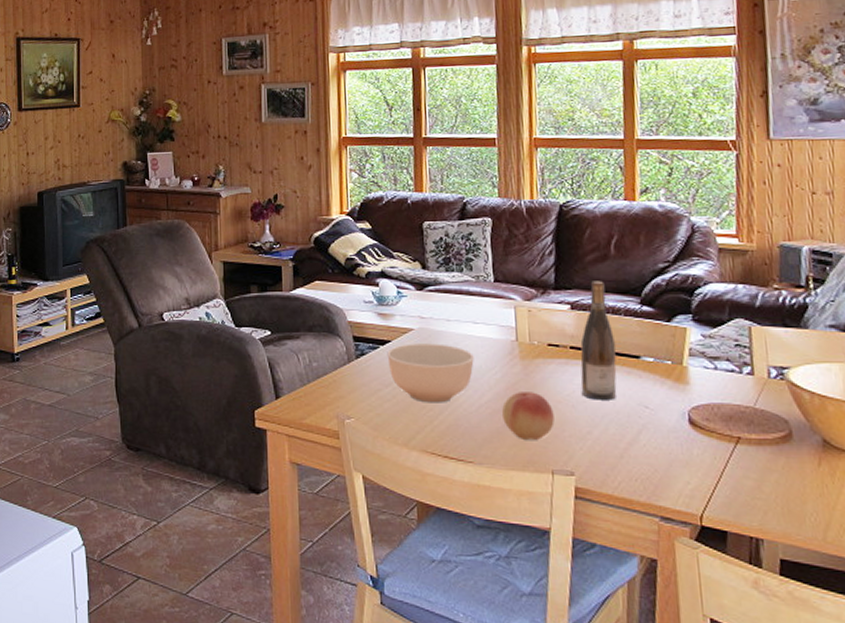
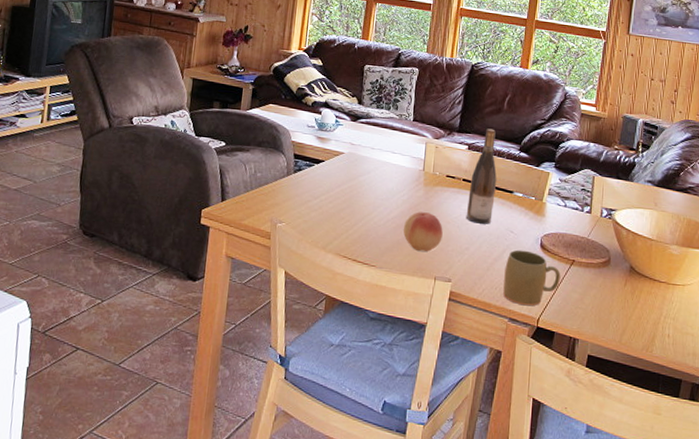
bowl: present [387,344,474,403] -> none [319,164,389,216]
mug: none [644,429,724,500] -> present [503,249,561,306]

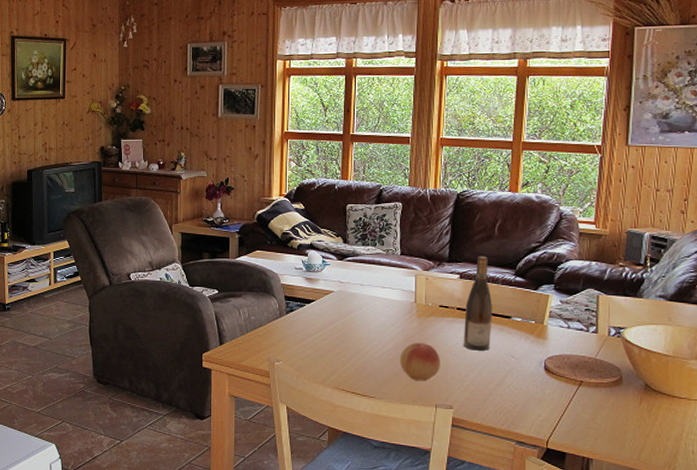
mug: present [503,249,561,306] -> none [508,374,568,429]

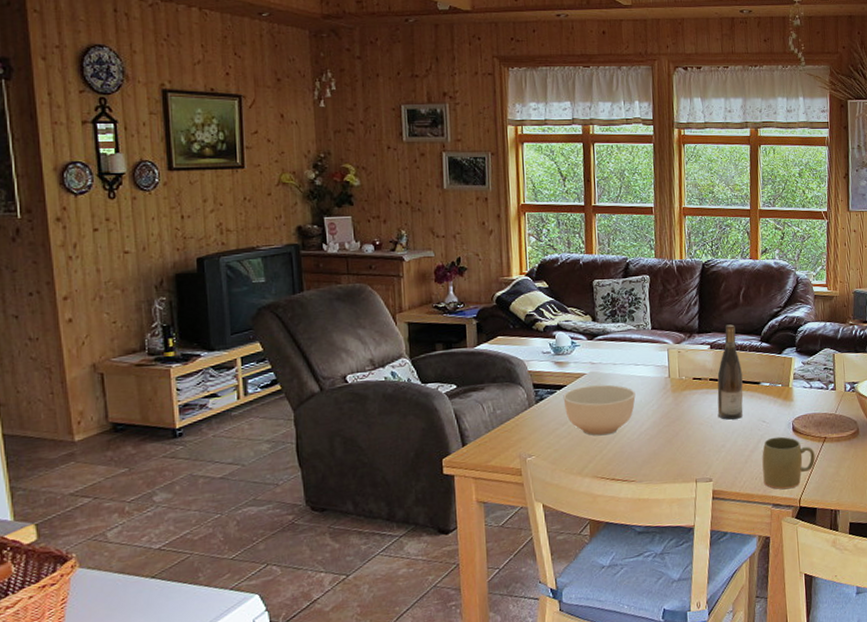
bowl: none [311,303,380,351] -> present [563,384,636,436]
fruit: present [399,343,440,381] -> none [657,418,698,458]
mug: none [508,374,568,429] -> present [762,436,815,490]

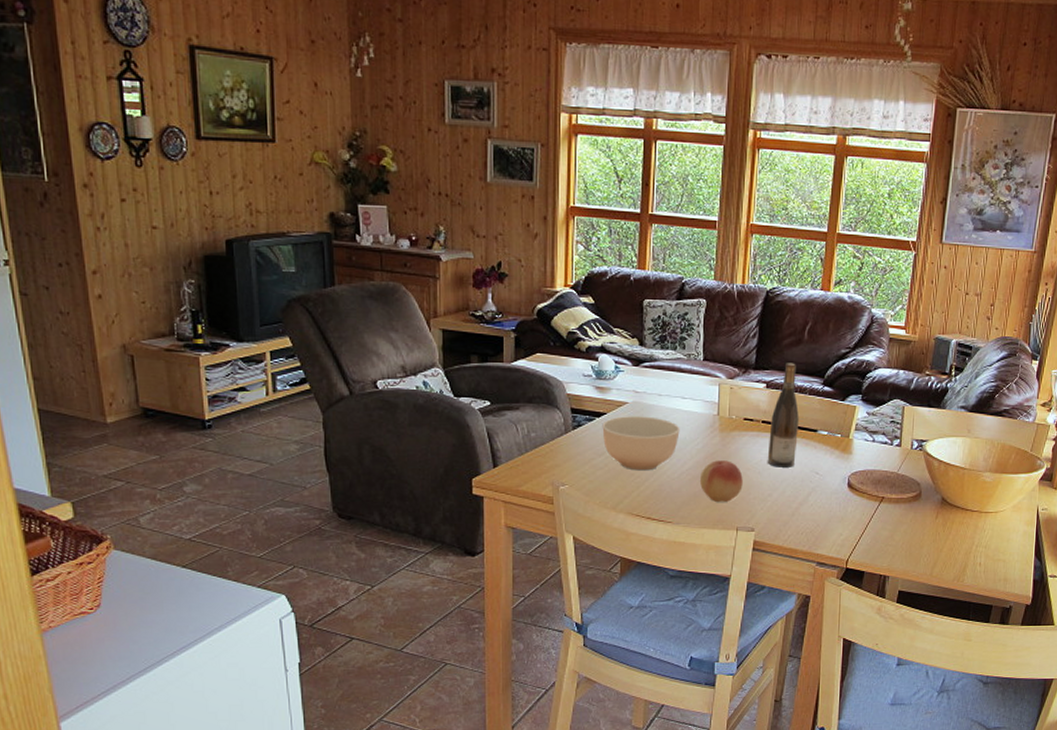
fruit: none [657,418,698,458] -> present [699,460,743,502]
mug: present [762,436,815,490] -> none [810,491,869,548]

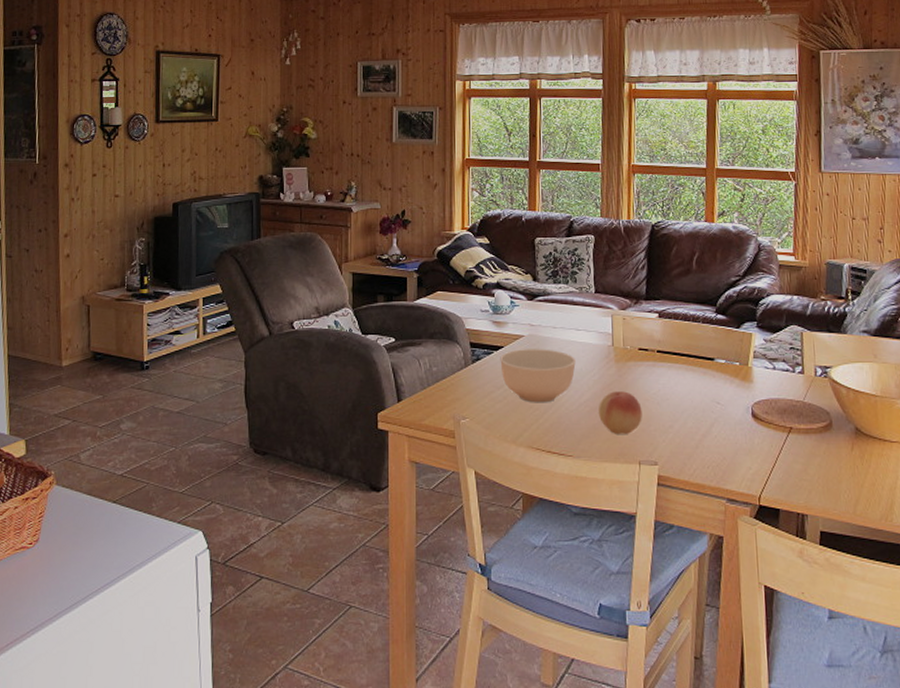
wine bottle: present [767,363,800,467] -> none [665,292,695,398]

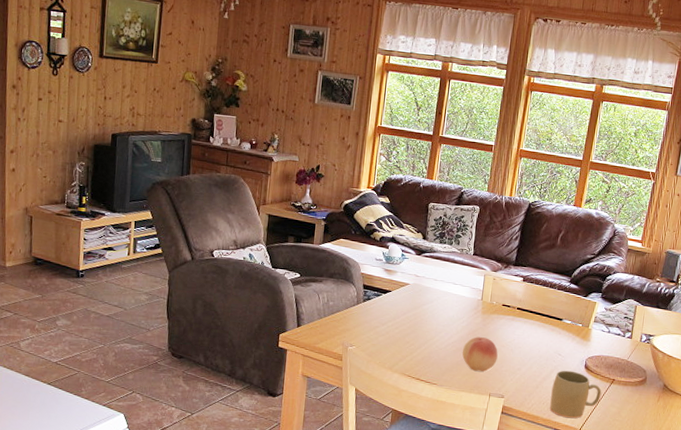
bowl: present [500,349,576,403] -> none [386,294,450,340]
mug: none [715,422,779,483] -> present [550,370,602,419]

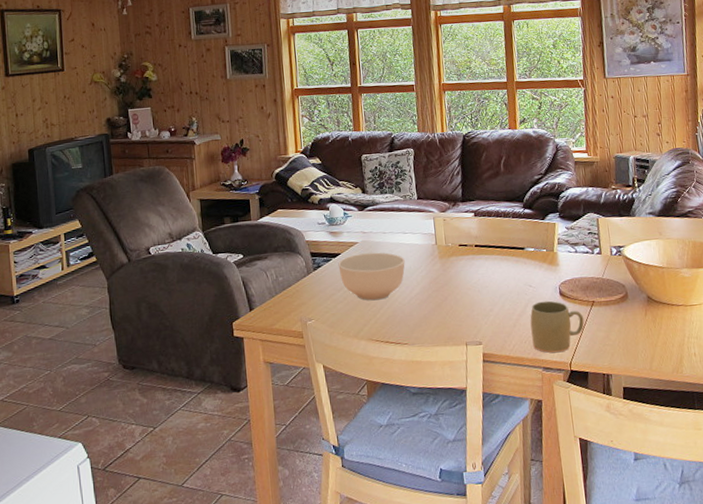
bowl: none [386,294,450,340] -> present [338,252,405,301]
fruit: present [462,337,498,372] -> none [427,283,466,321]

